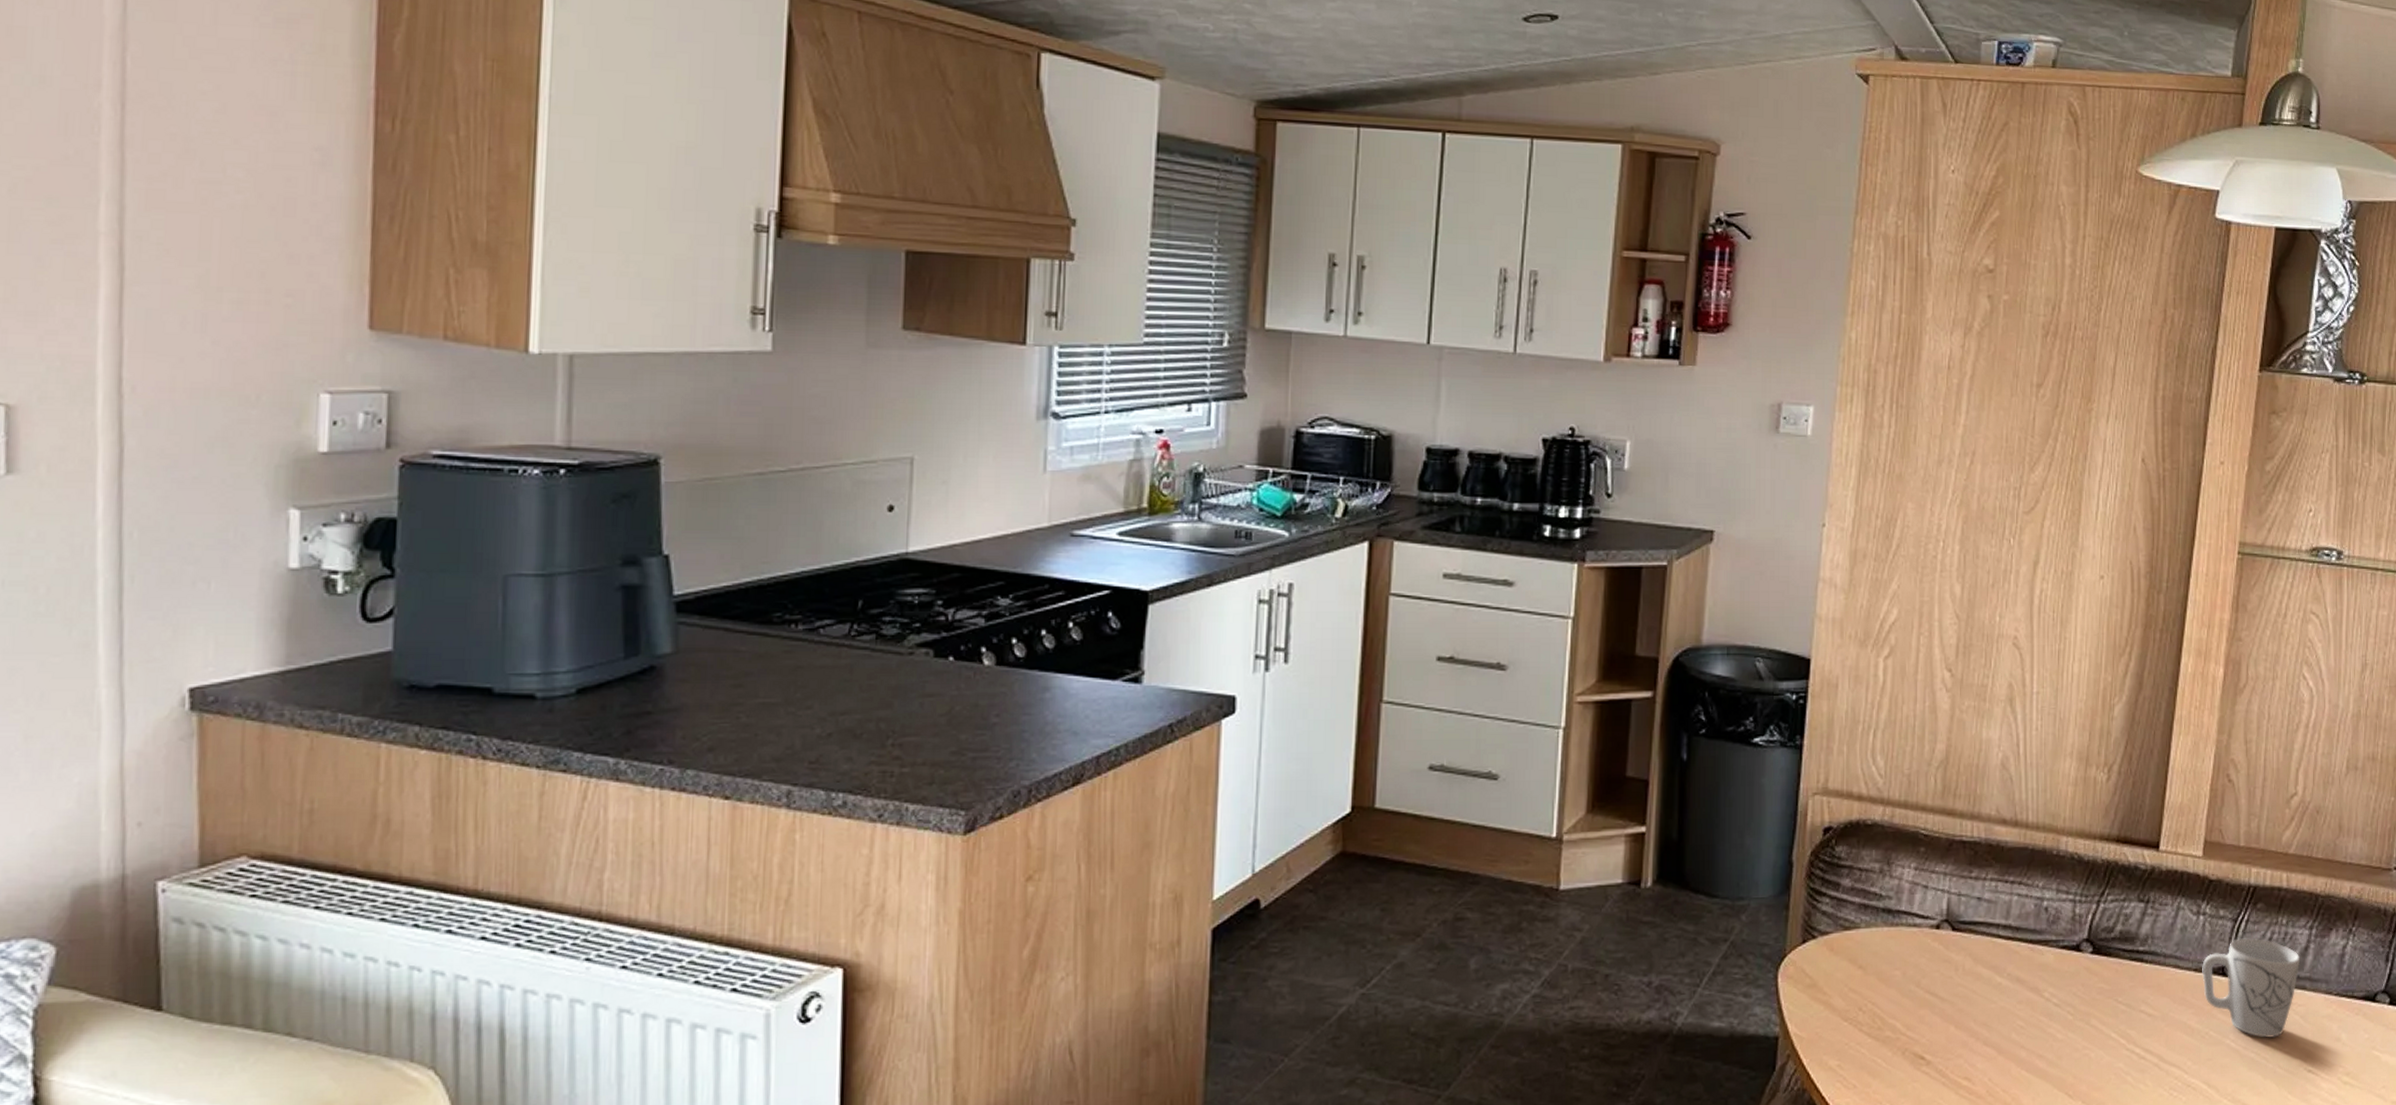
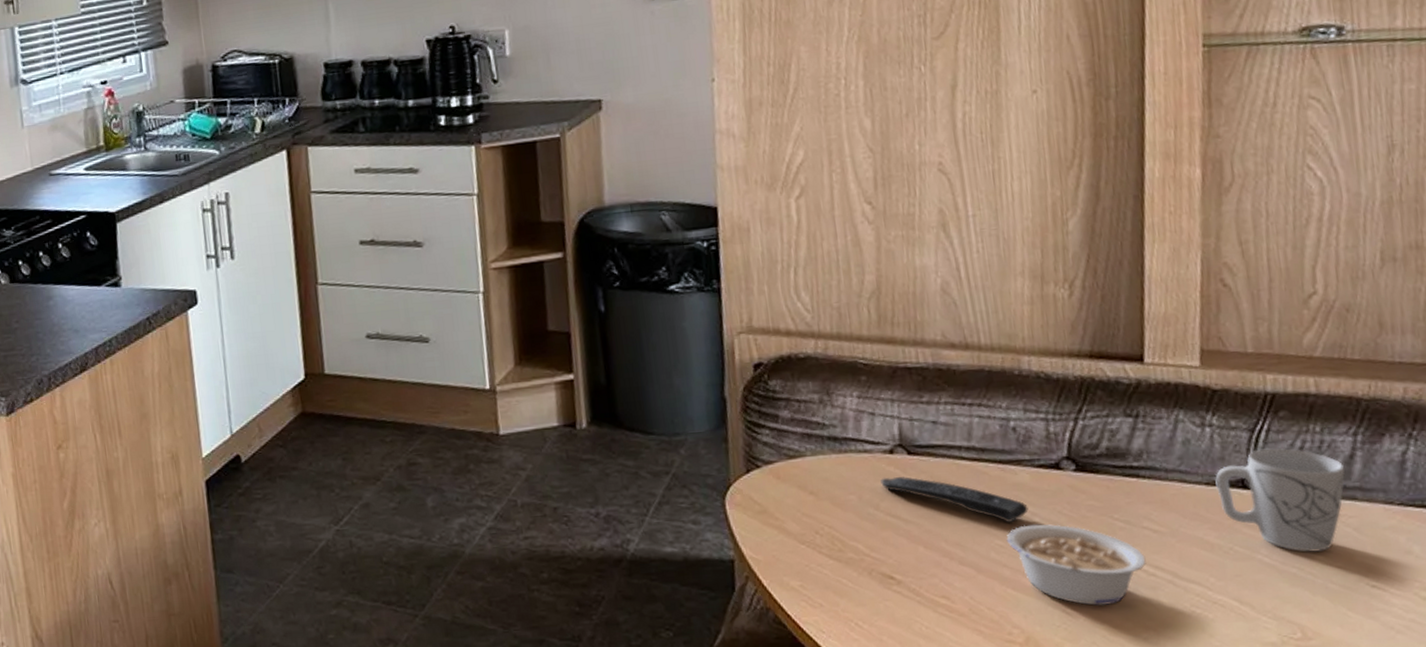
remote control: none [1925,953,2049,1003] -> present [880,477,1029,522]
legume: none [2027,1005,2139,1089] -> present [1006,524,1146,606]

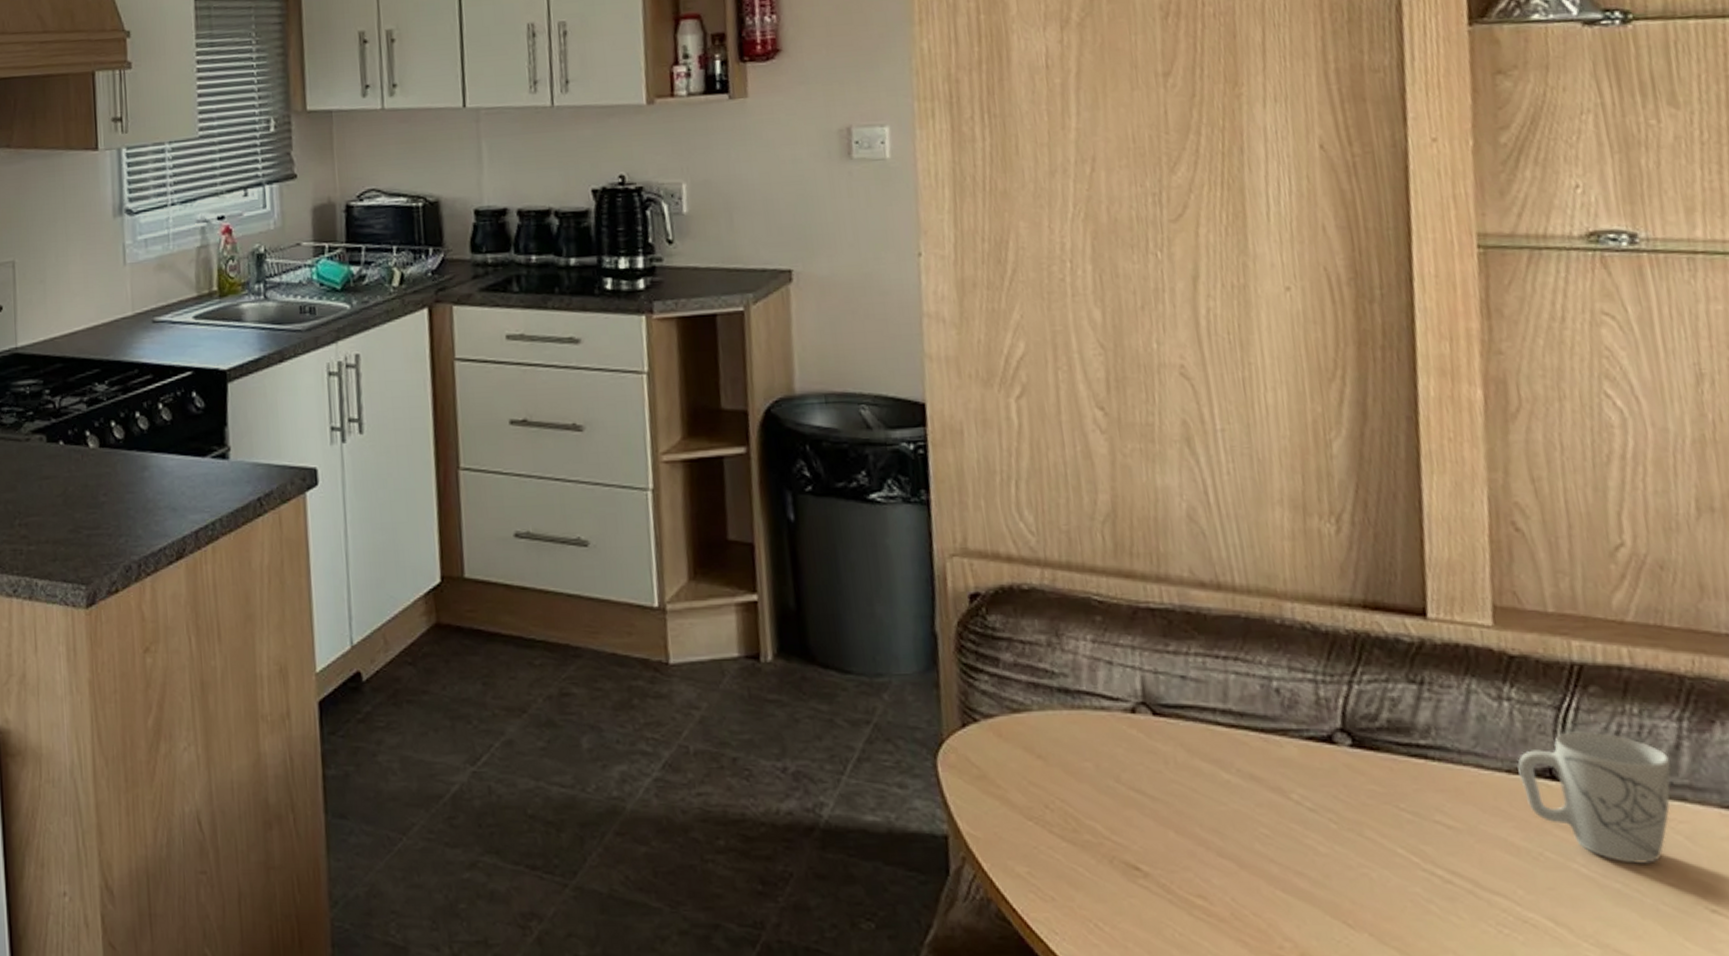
remote control: present [880,477,1029,522] -> none [1121,741,1298,806]
legume: present [1006,524,1146,606] -> none [1272,810,1441,919]

